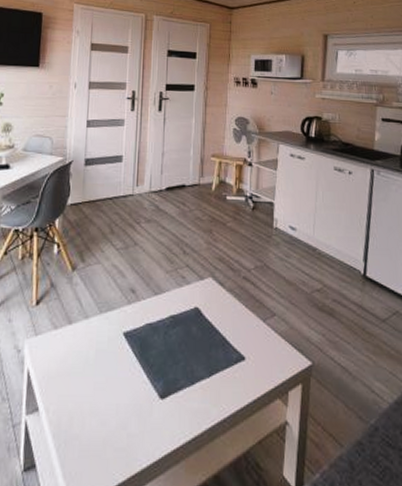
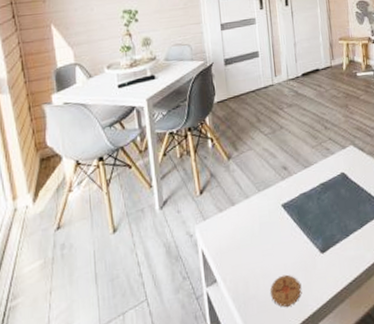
coaster: none [96,417,131,456] -> present [270,274,301,307]

